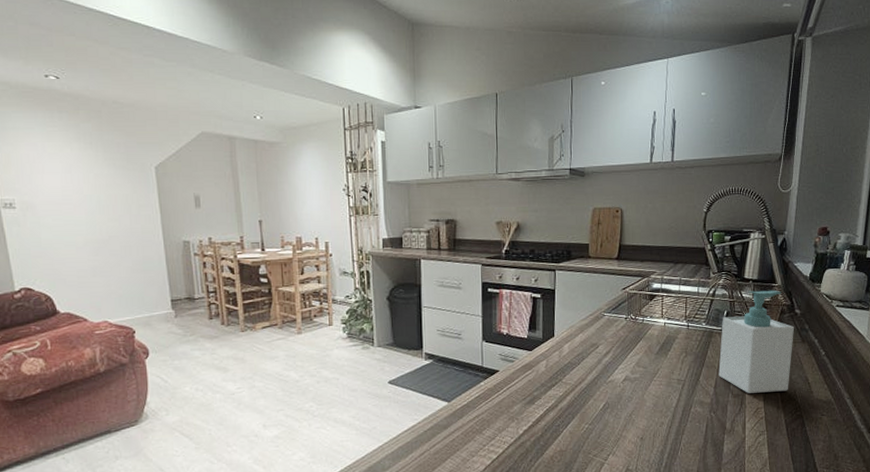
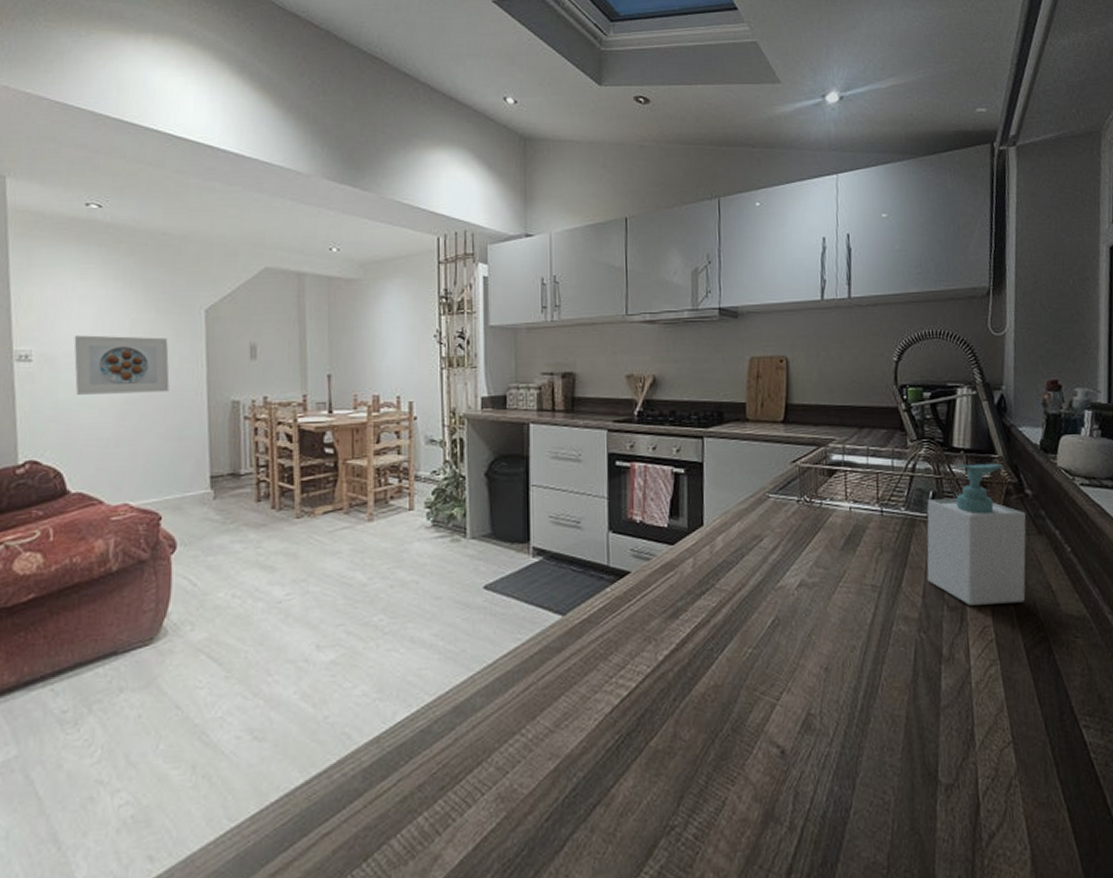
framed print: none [48,187,132,236] -> present [74,335,170,395]

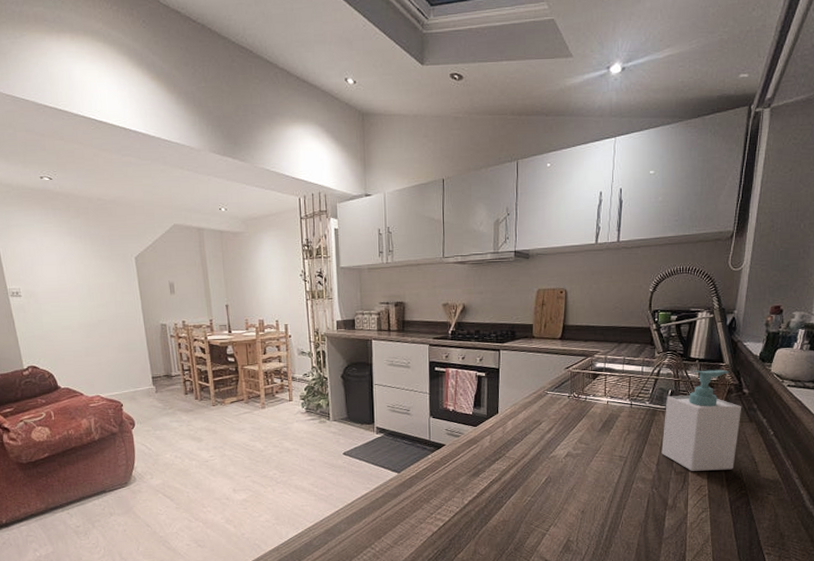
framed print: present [74,335,170,395] -> none [47,277,117,320]

